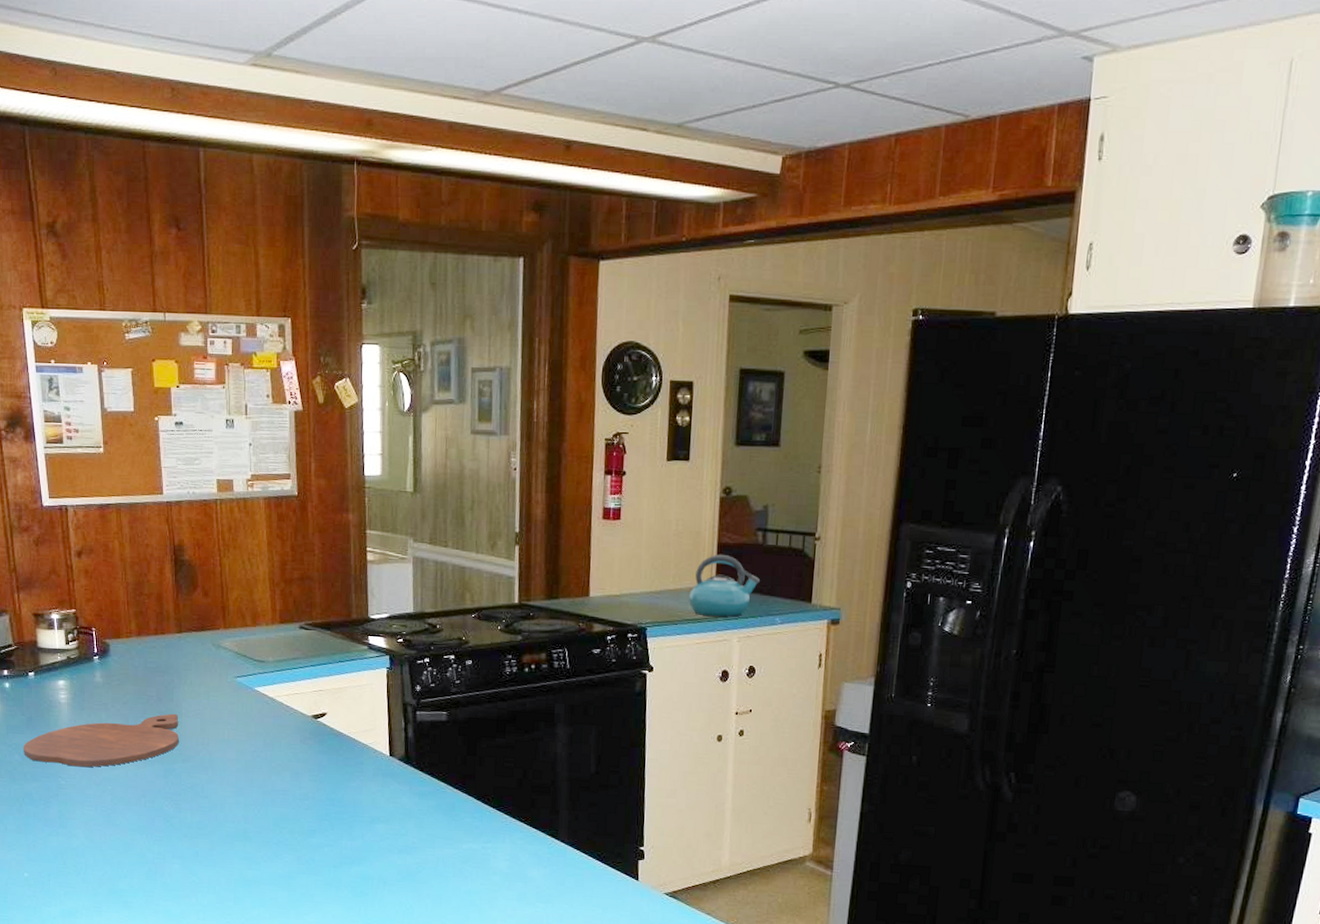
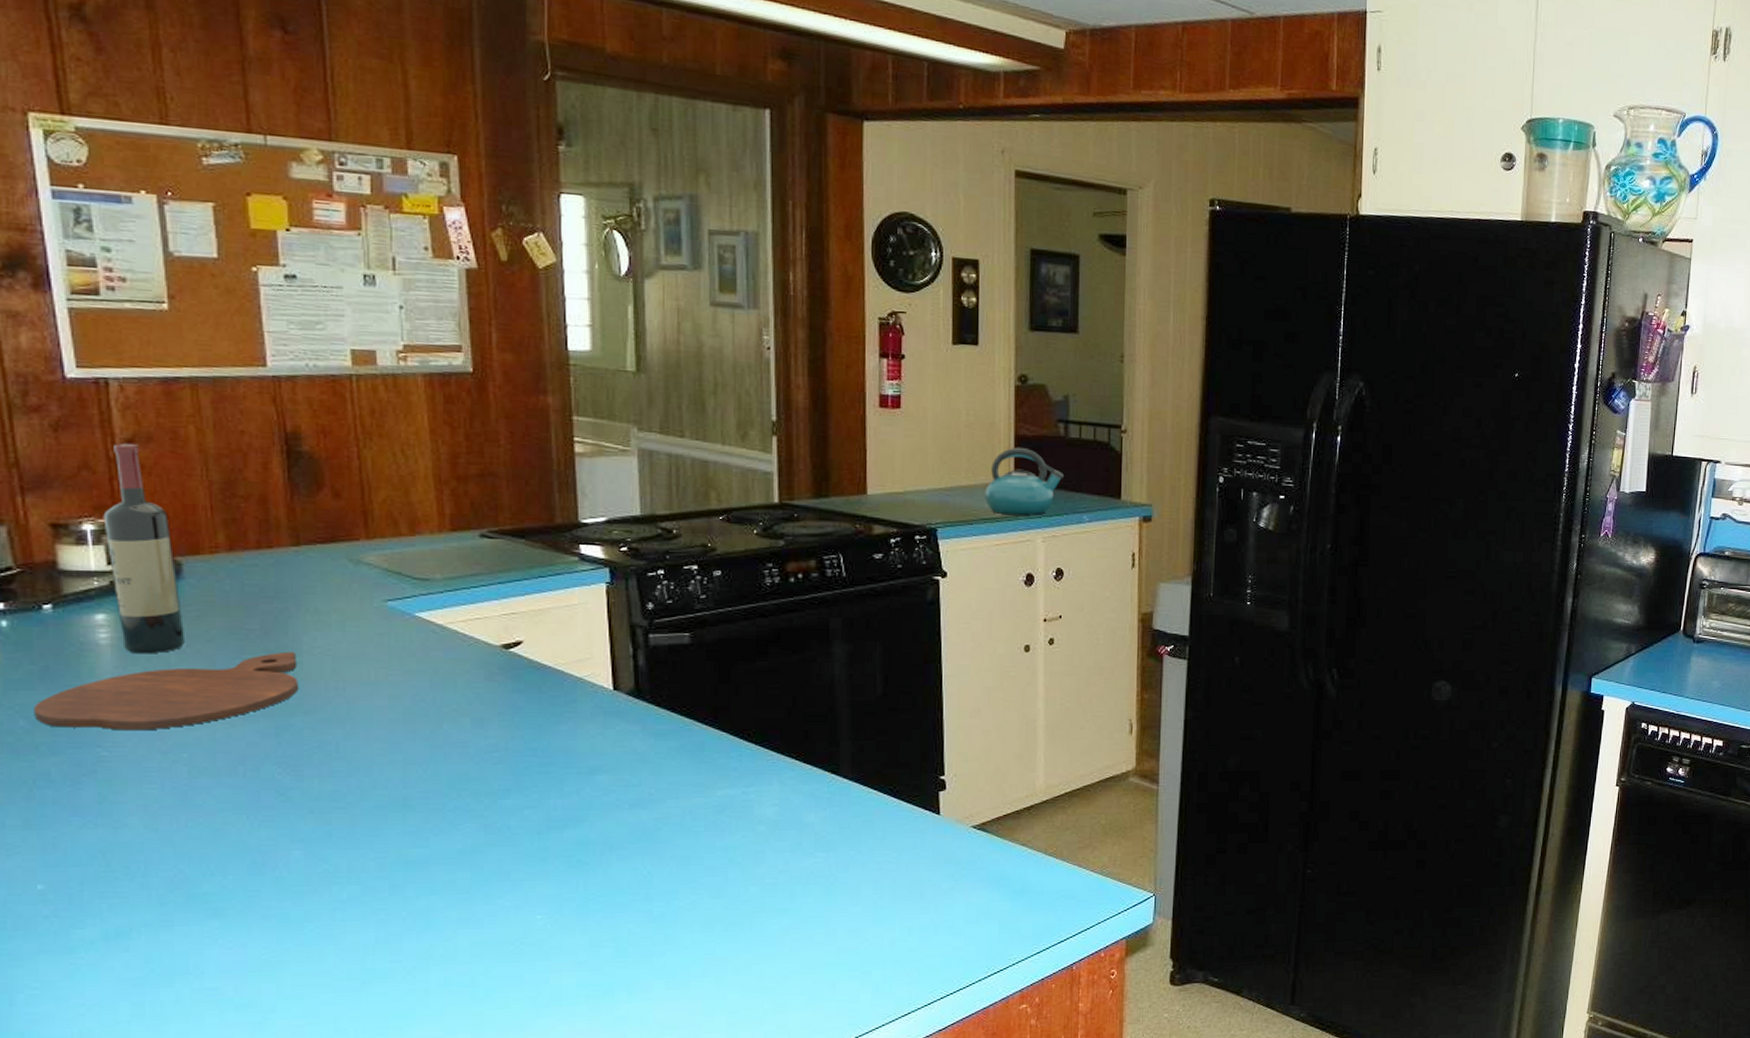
wine bottle: none [64,554,111,711] -> present [103,443,186,654]

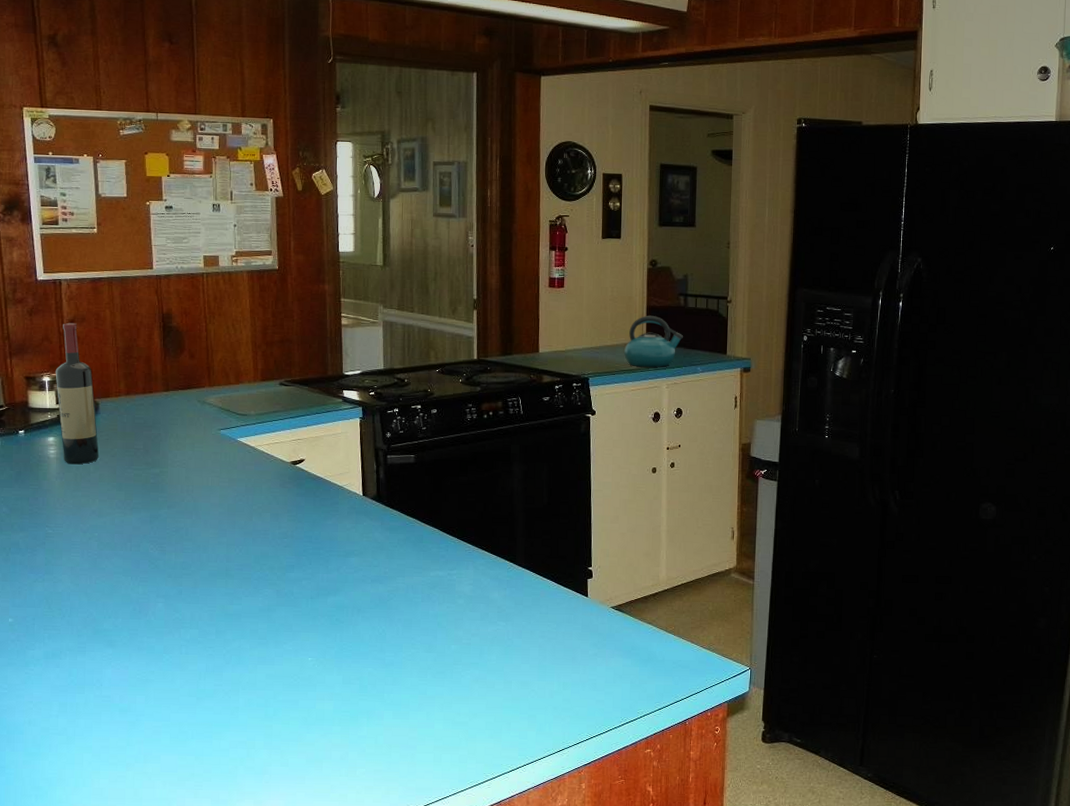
cutting board: present [33,651,300,731] -> none [11,464,165,517]

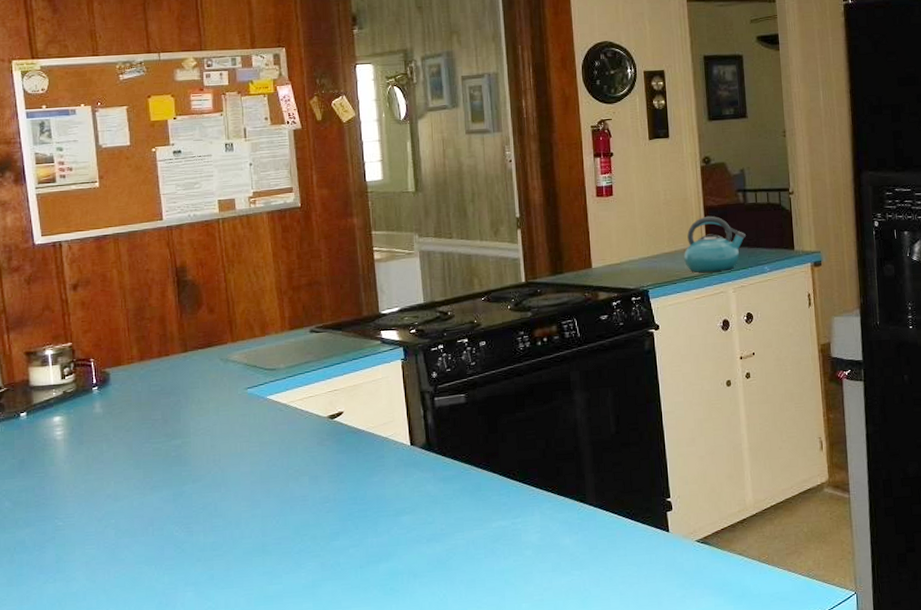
wine bottle: present [55,322,100,465] -> none [59,287,113,445]

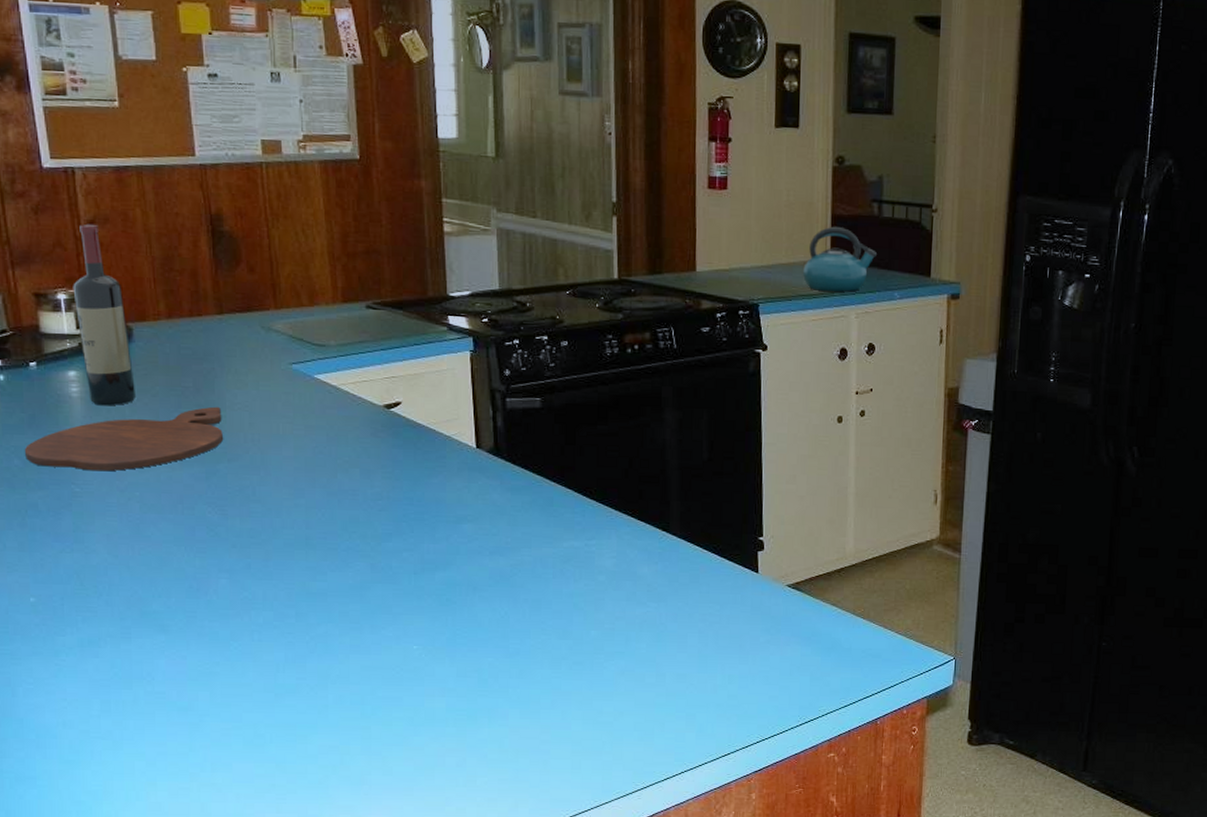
cutting board: none [14,434,189,506] -> present [24,406,224,472]
wine bottle: none [59,287,113,445] -> present [73,223,137,406]

